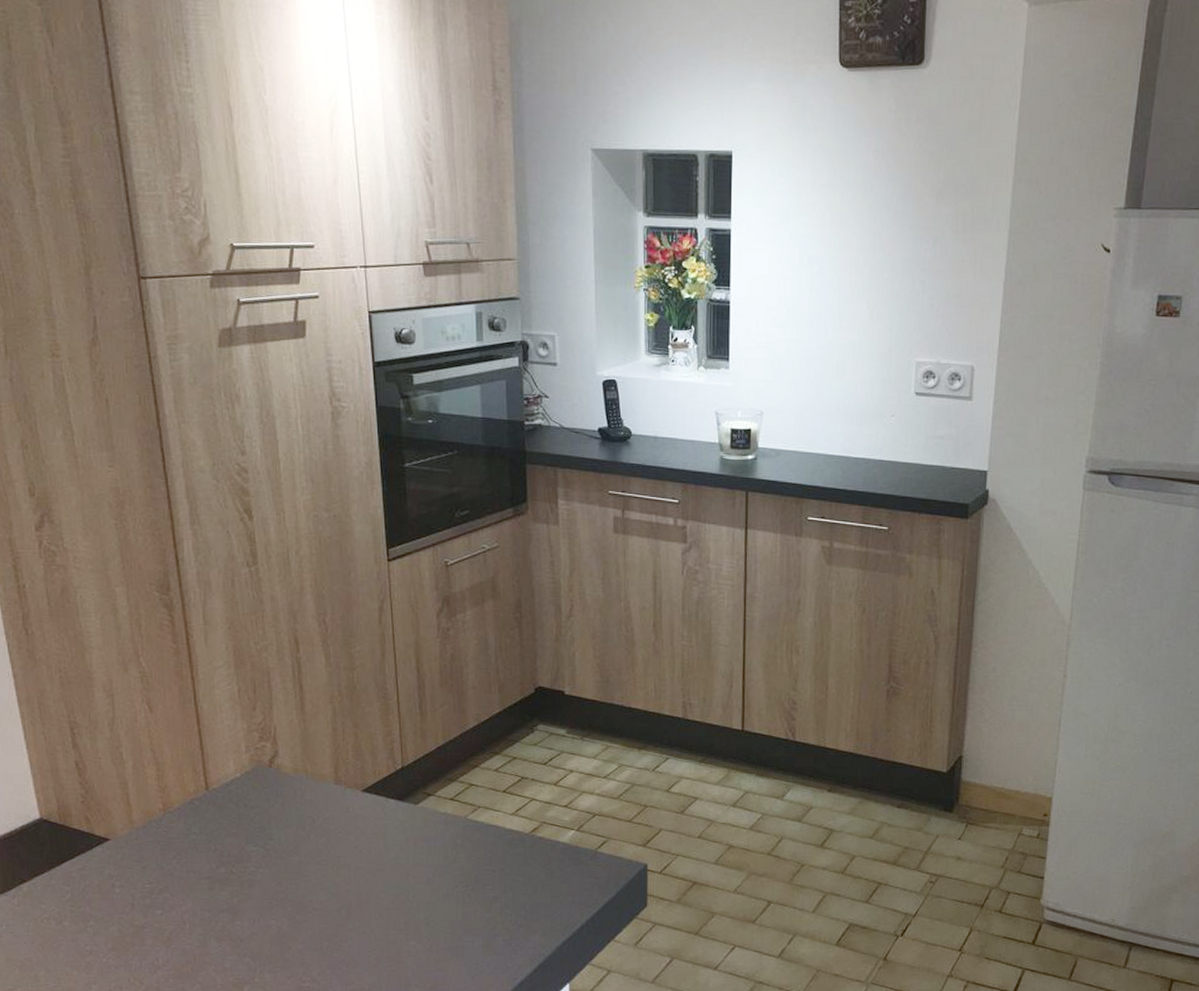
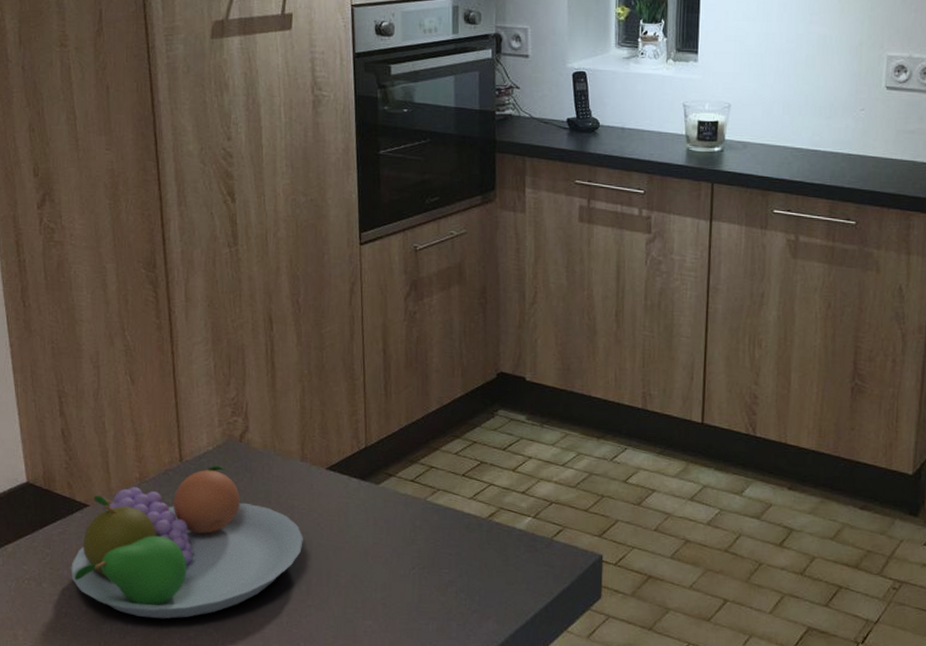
fruit bowl: none [93,793,341,951] -> present [71,466,303,619]

